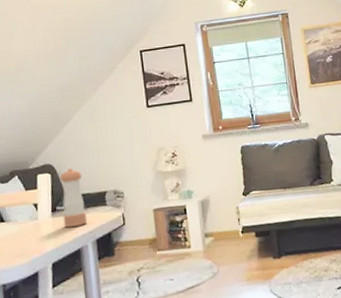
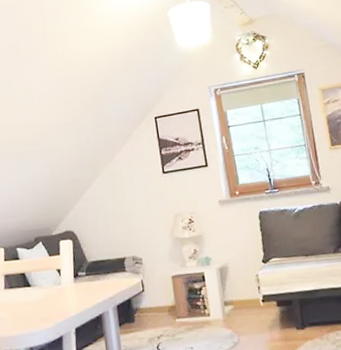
pepper shaker: present [59,168,88,227] -> none [80,235,108,293]

